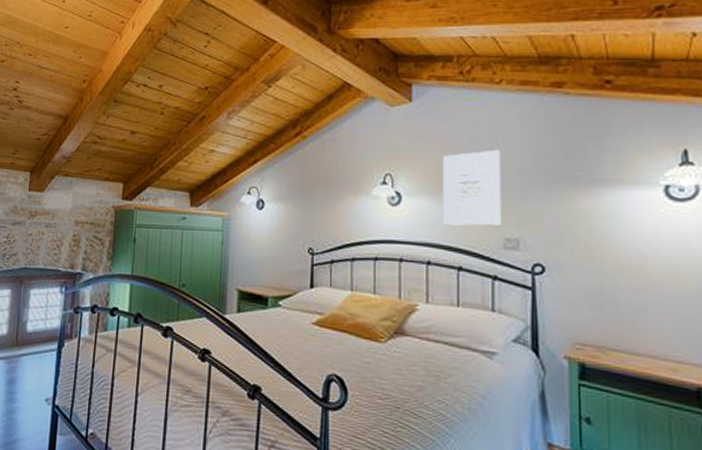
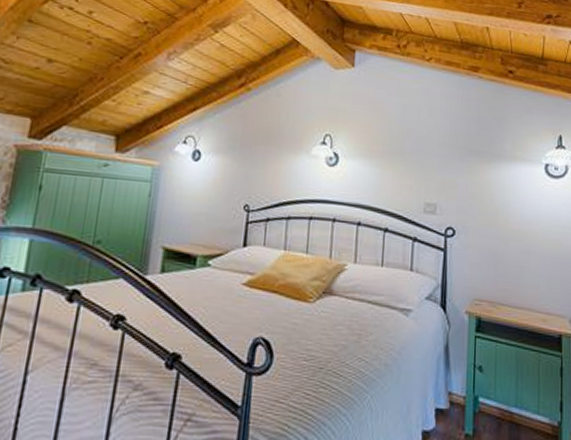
wall art: present [443,149,501,226] -> none [374,120,427,191]

